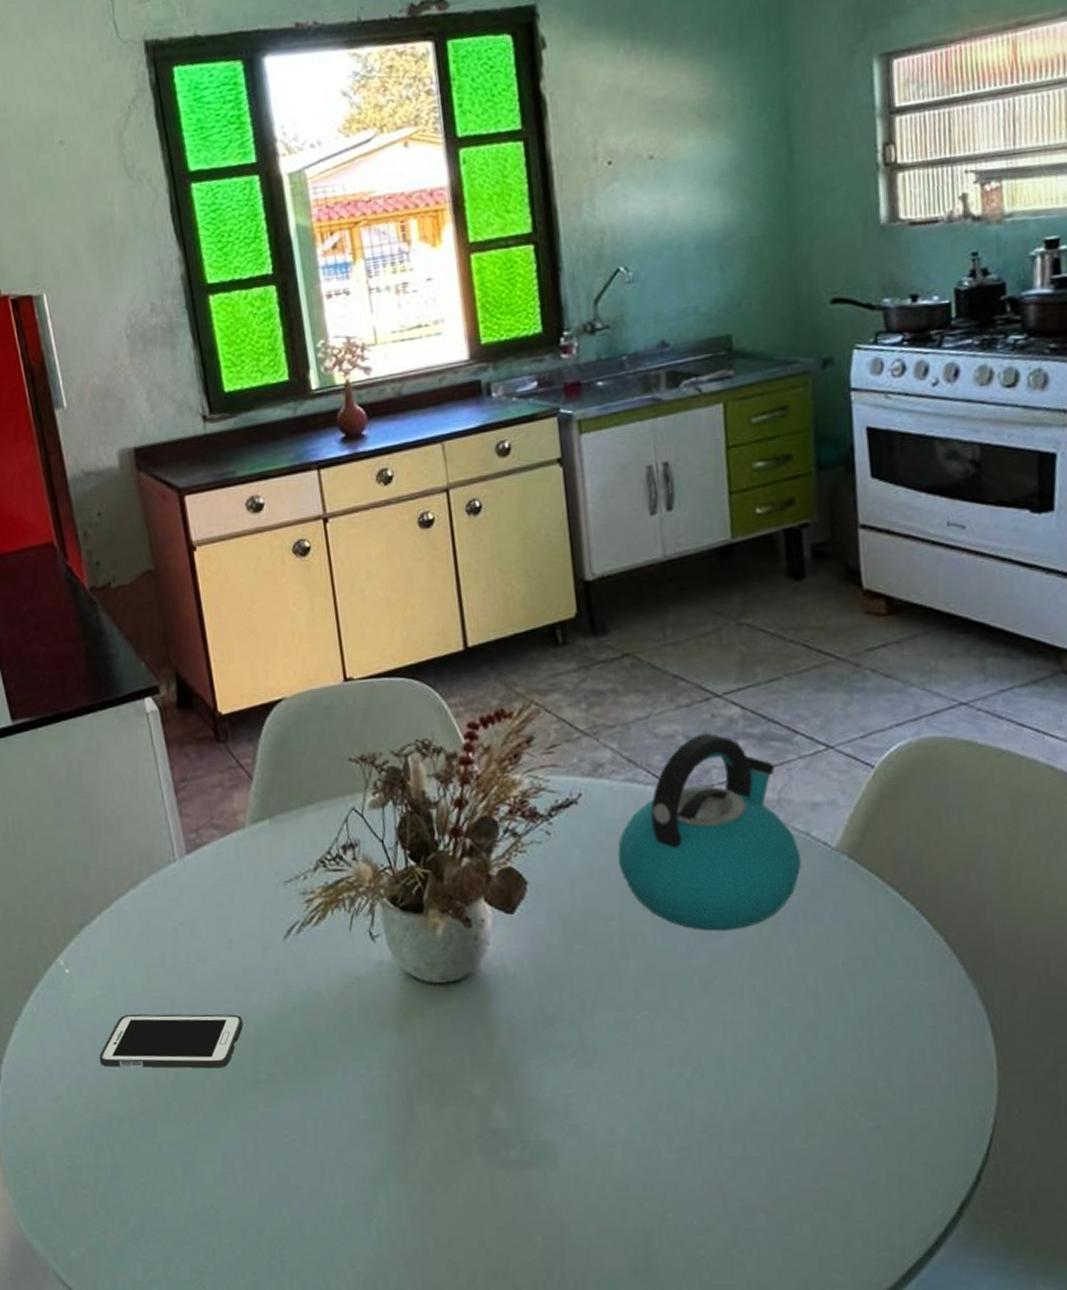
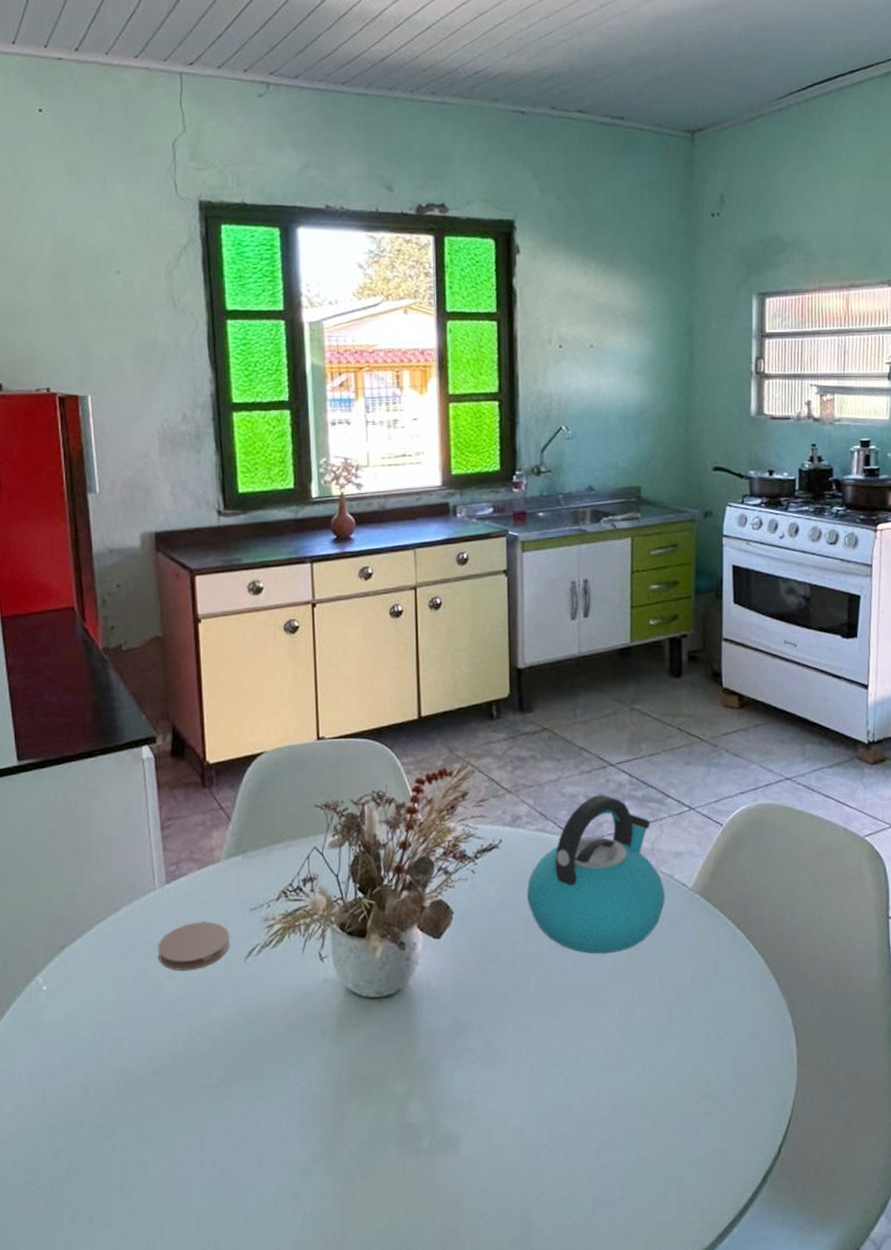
cell phone: present [99,1014,244,1069] -> none [66,1026,202,1076]
coaster: none [184,896,265,952] -> present [157,921,230,971]

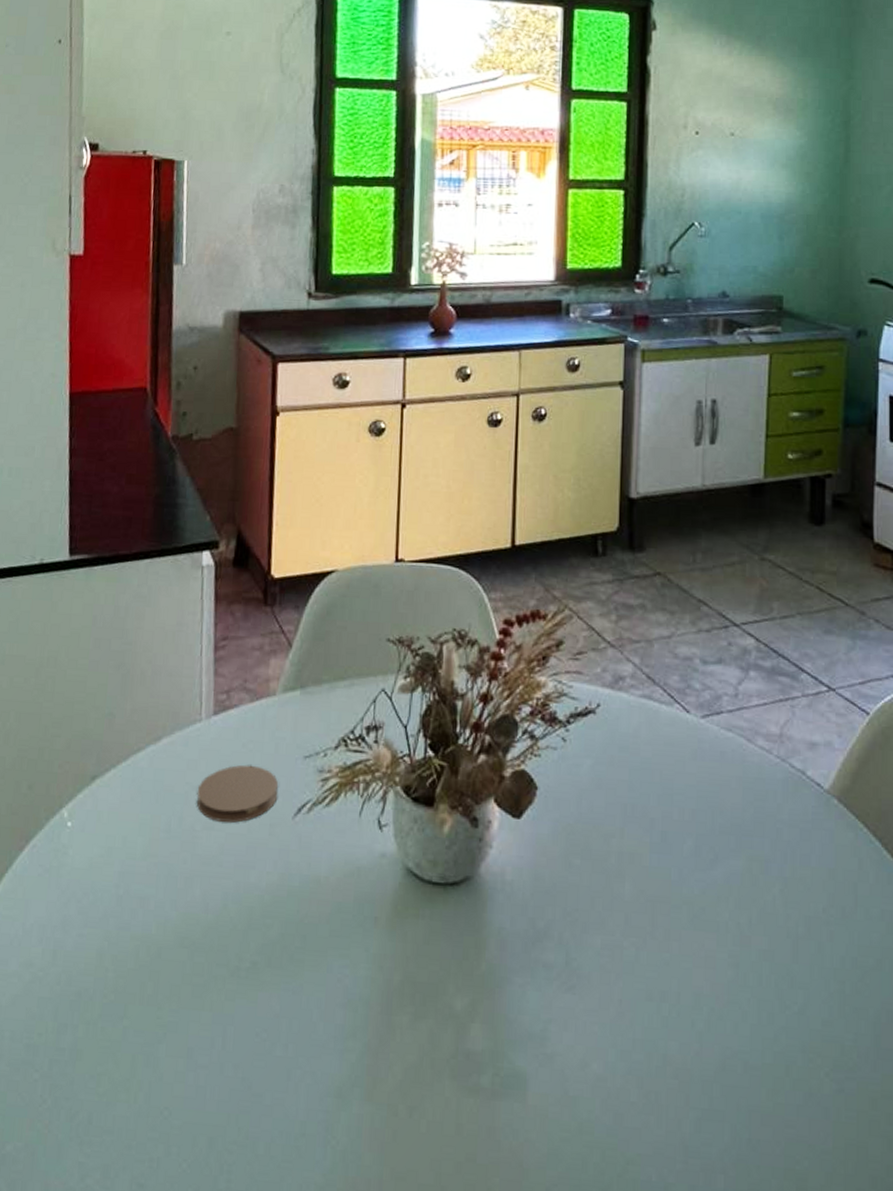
kettle: present [527,795,665,954] -> none [627,660,794,863]

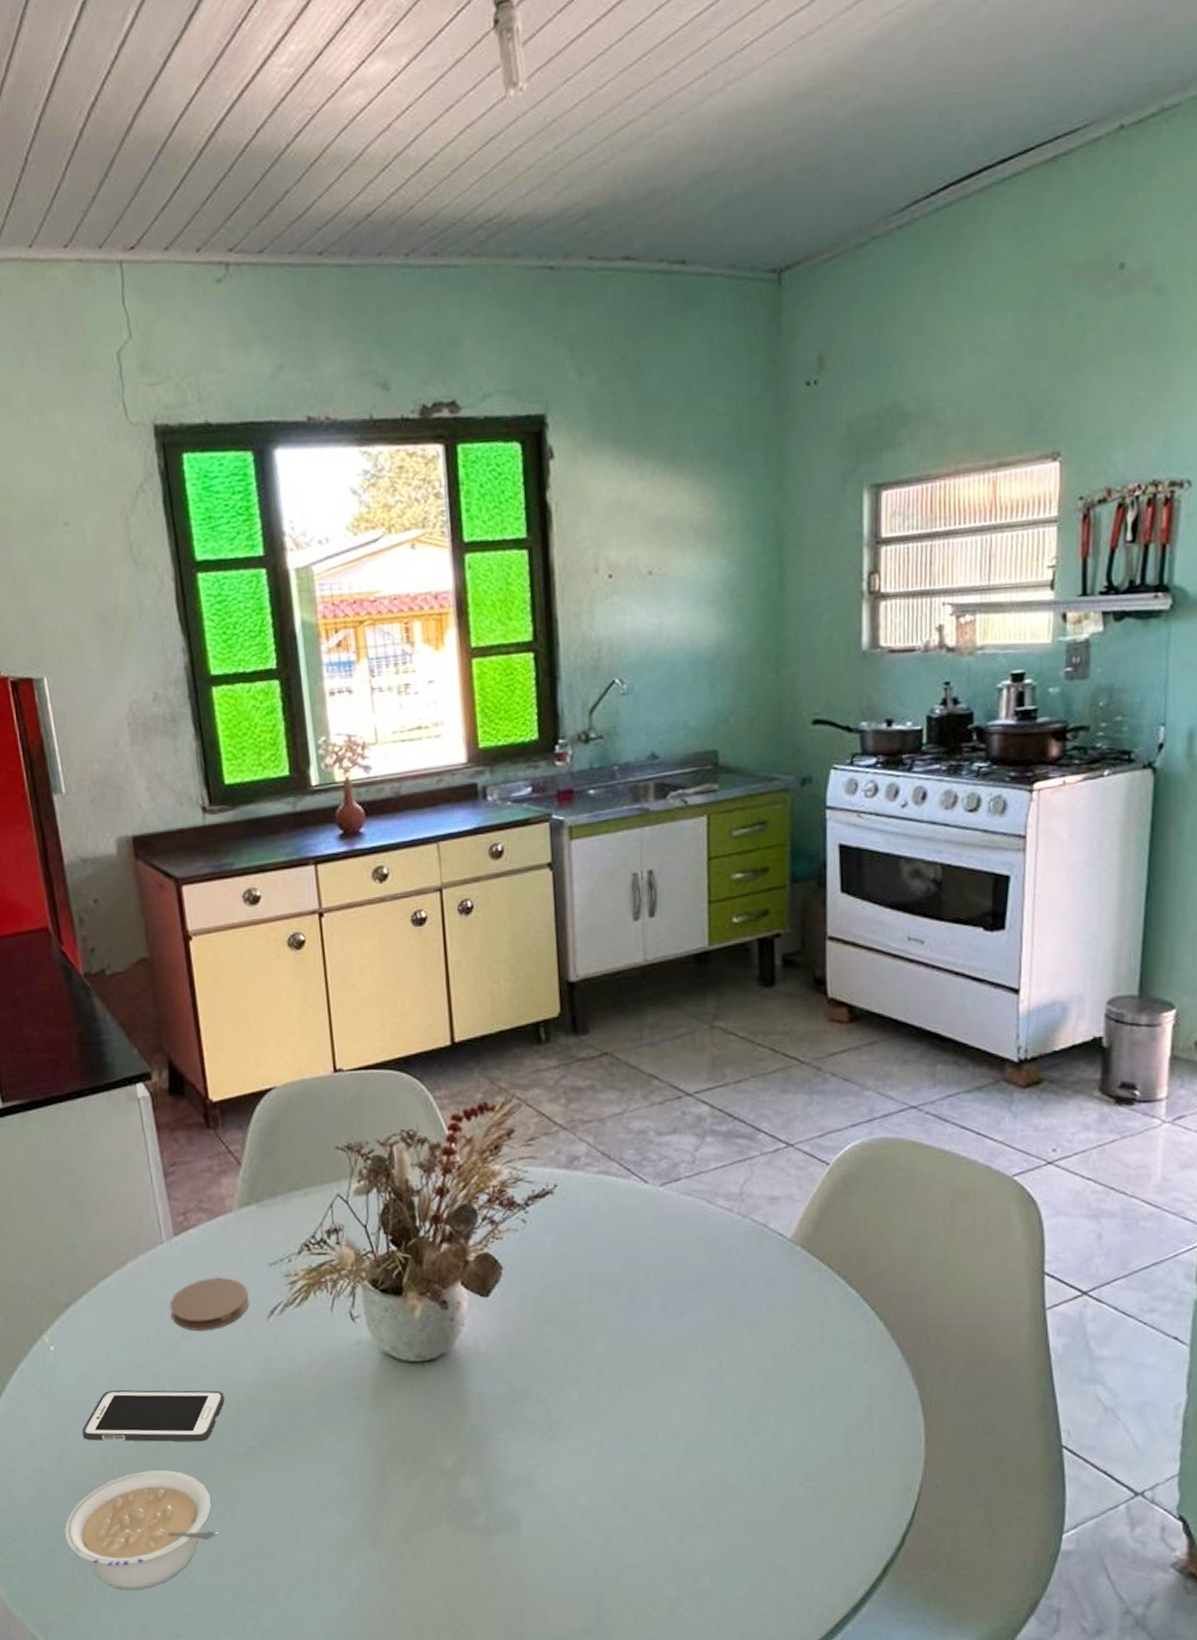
legume: none [41,978,205,1122] -> present [64,1470,218,1589]
cell phone: none [82,880,237,950] -> present [81,1390,225,1442]

